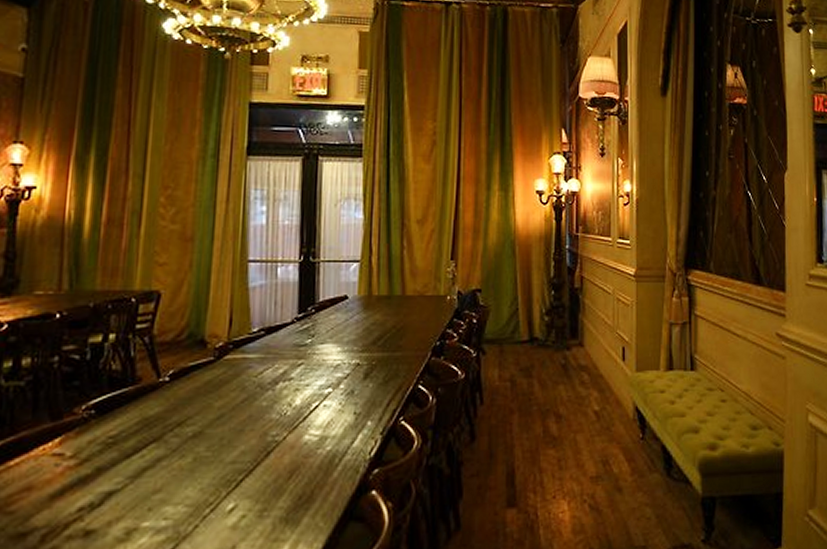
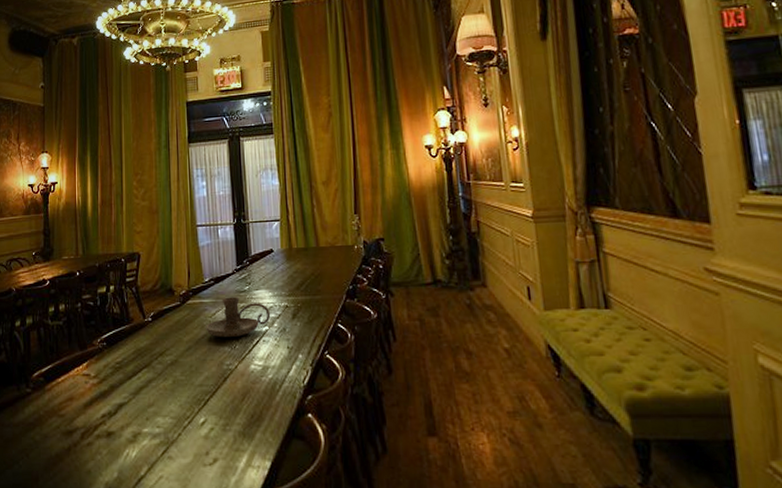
candle holder: none [247,351,337,403] -> present [206,296,271,338]

